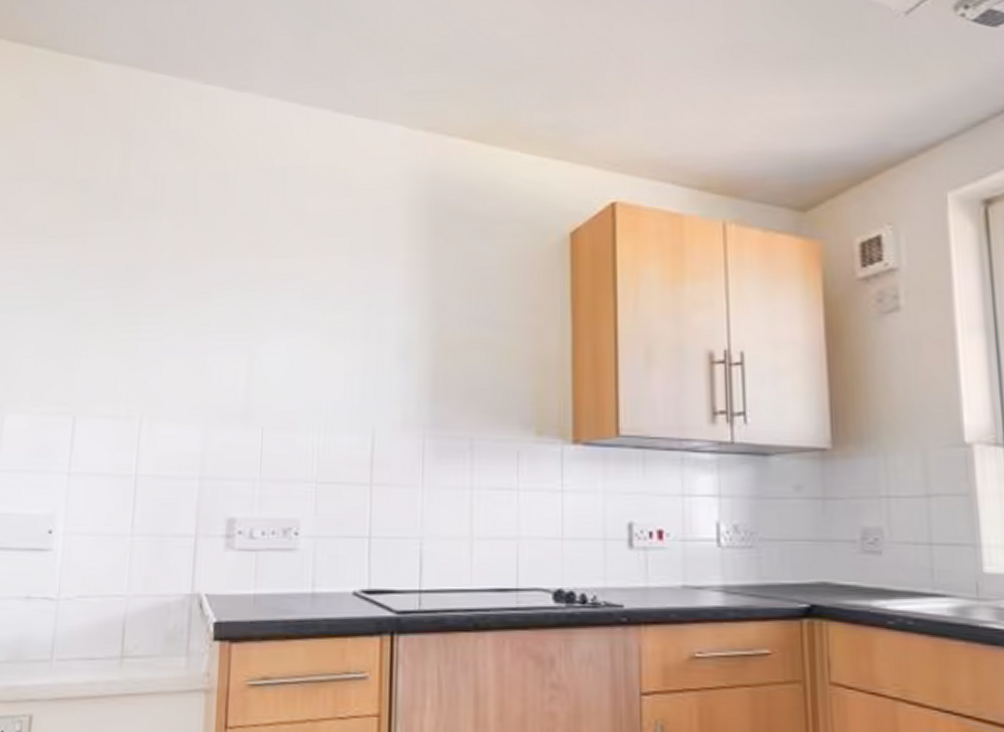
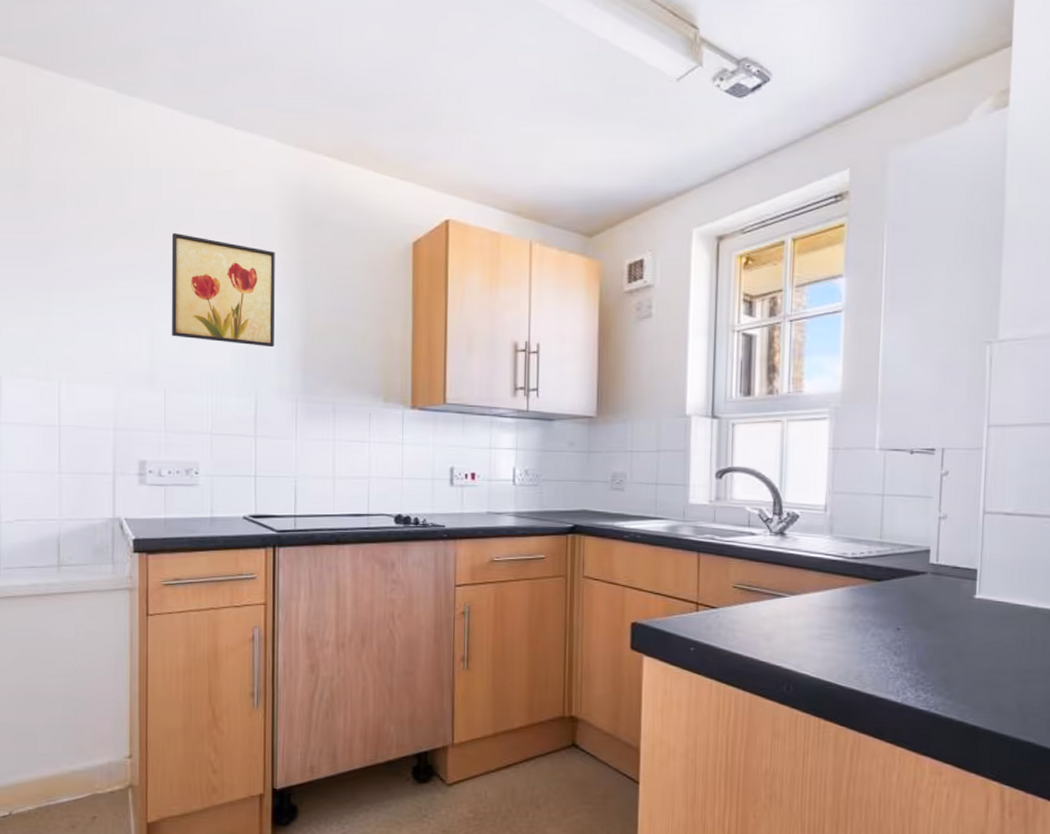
wall art: none [273,238,400,371] -> present [171,232,275,348]

